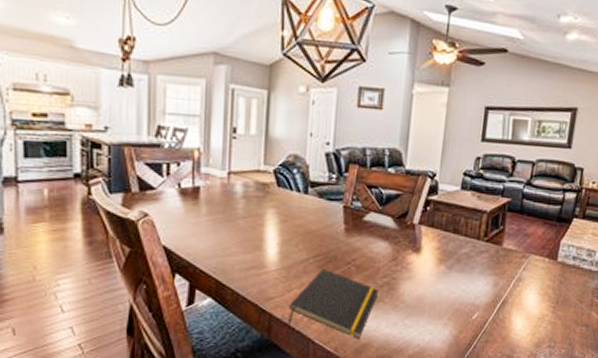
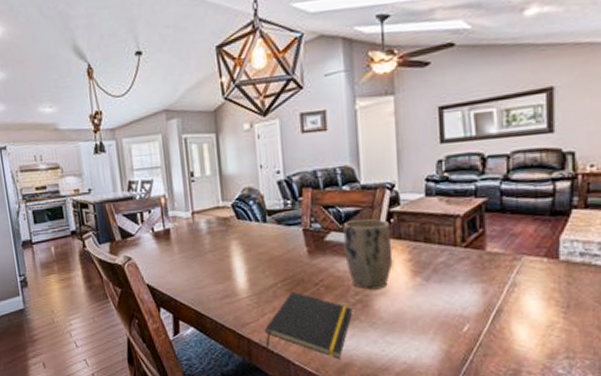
plant pot: none [380,203,426,274] -> present [343,219,393,290]

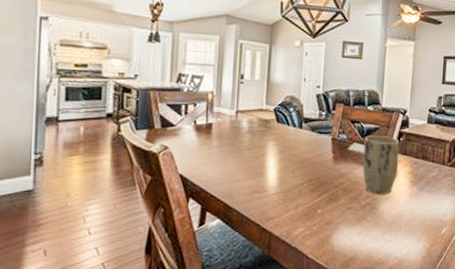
notepad: present [264,291,353,359] -> none [285,191,363,253]

